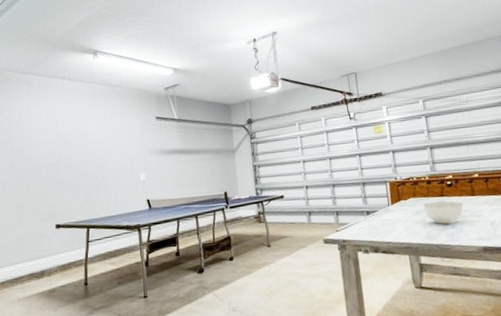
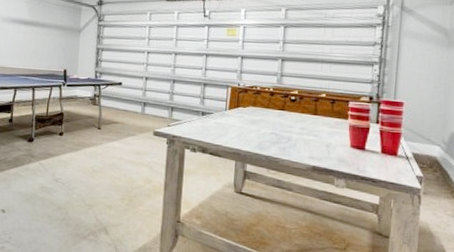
bowl: present [423,201,463,225] -> none [260,114,303,139]

